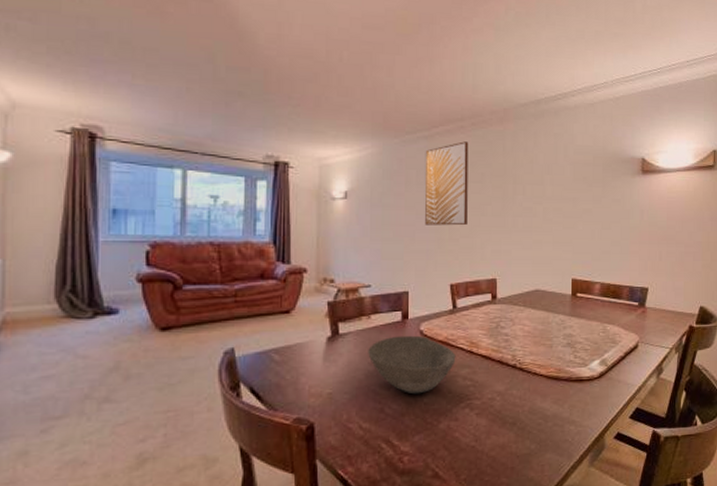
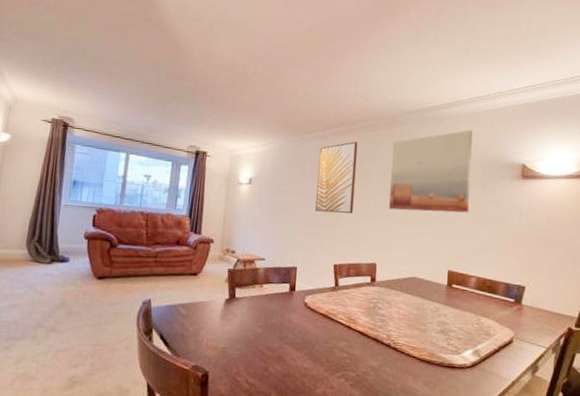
bowl: present [368,335,456,395] -> none [258,305,335,359]
wall art: none [506,123,591,217] -> present [389,130,473,213]

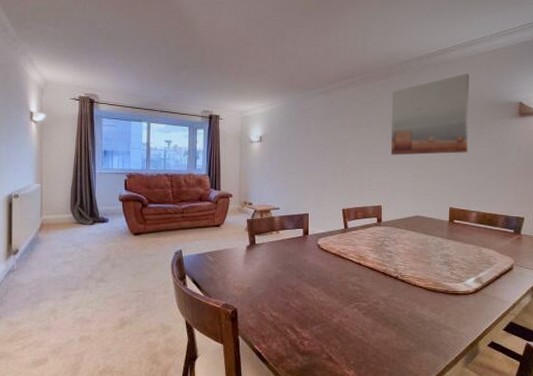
wall art: present [315,141,358,214] -> none [322,94,359,162]

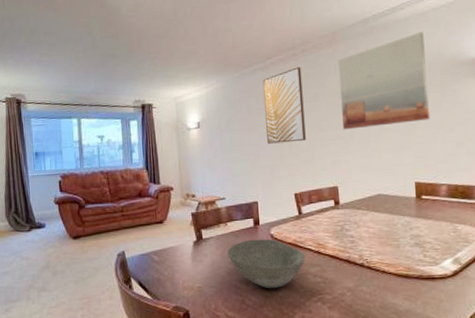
bowl: none [277,248,347,294] -> present [227,238,305,289]
wall art: none [322,94,359,162] -> present [262,67,306,144]

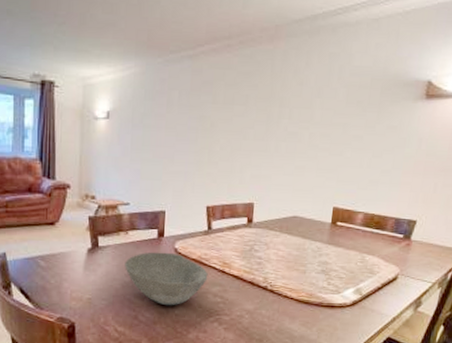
wall art: present [262,67,306,144] -> none [185,61,235,149]
wall art: present [337,32,431,130] -> none [270,40,373,142]

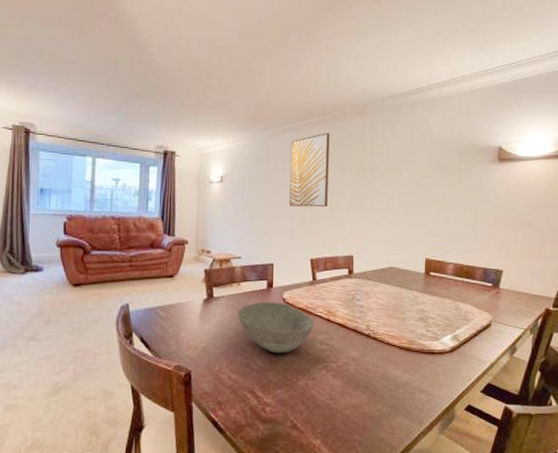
wall art: none [185,61,235,149] -> present [289,133,330,207]

